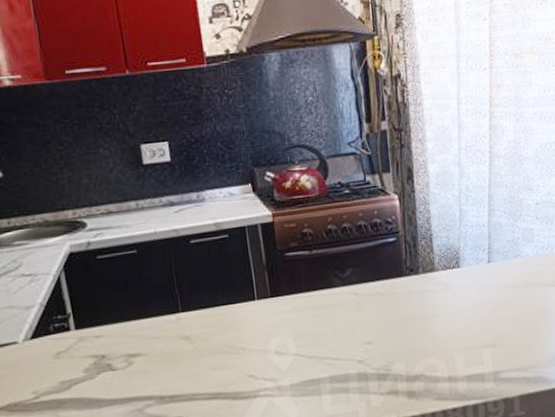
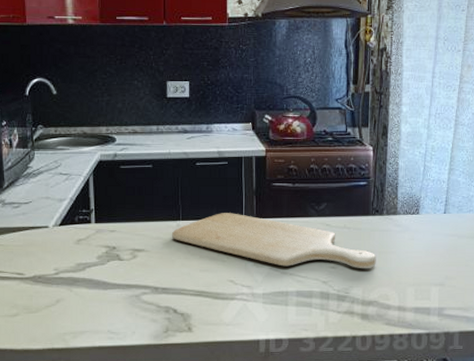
chopping board: none [171,295,418,350] -> present [171,213,376,269]

